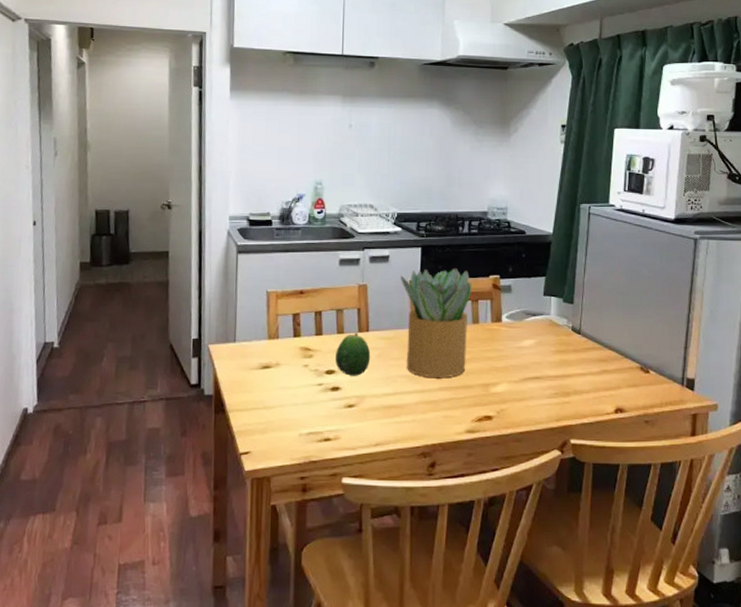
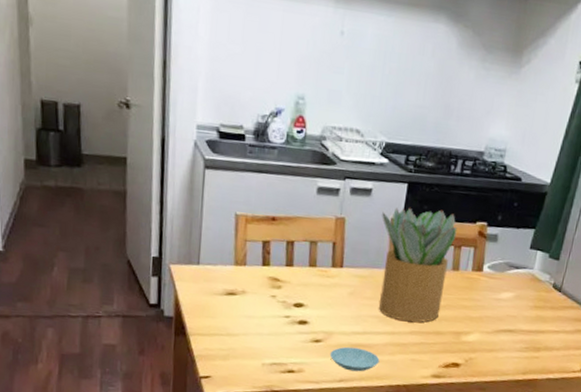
fruit: present [335,332,371,376] -> none [305,267,343,312]
saucer: none [363,409,413,434] -> present [329,346,380,372]

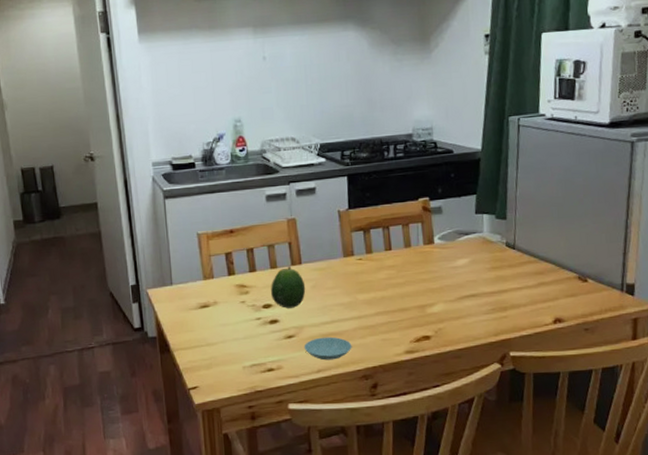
fruit: none [305,267,343,312] -> present [271,266,306,308]
potted plant: present [379,207,458,322] -> none [329,193,402,304]

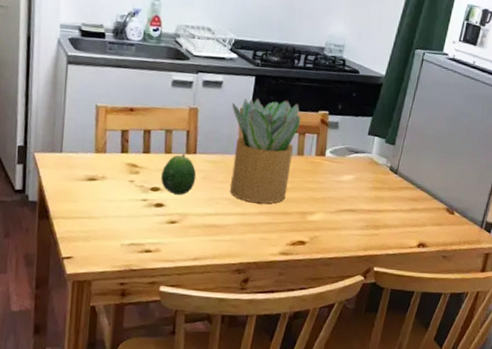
saucer: present [303,337,352,361] -> none [184,227,231,251]
potted plant: none [329,193,402,304] -> present [230,98,302,204]

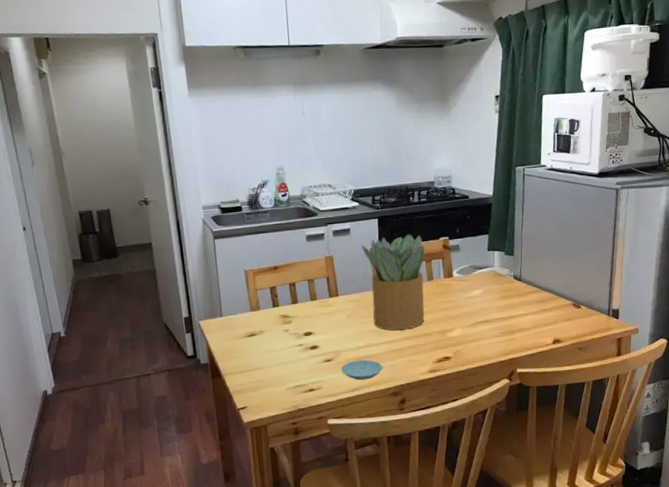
fruit: present [161,154,197,195] -> none [311,298,342,336]
saucer: none [184,227,231,251] -> present [341,359,383,381]

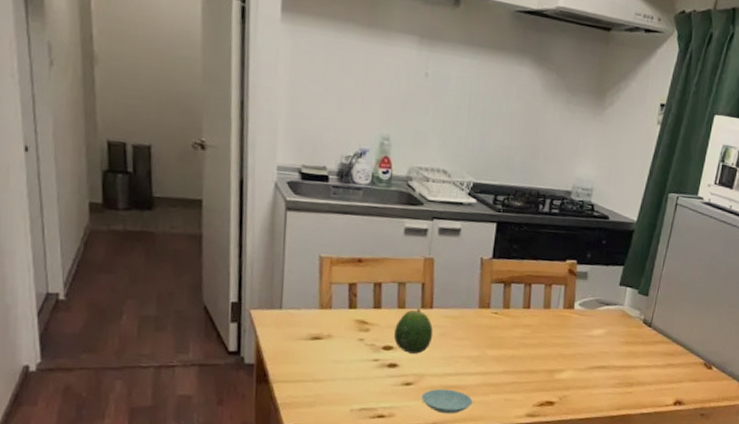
fruit: none [311,298,342,336] -> present [394,308,434,354]
potted plant: present [362,234,426,330] -> none [471,246,548,362]

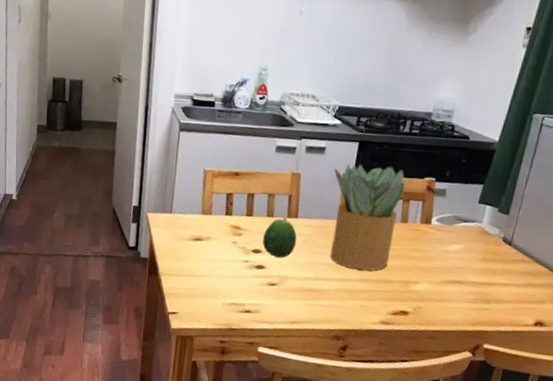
saucer: present [421,389,473,414] -> none [283,291,331,315]
potted plant: none [471,246,548,362] -> present [330,163,406,271]

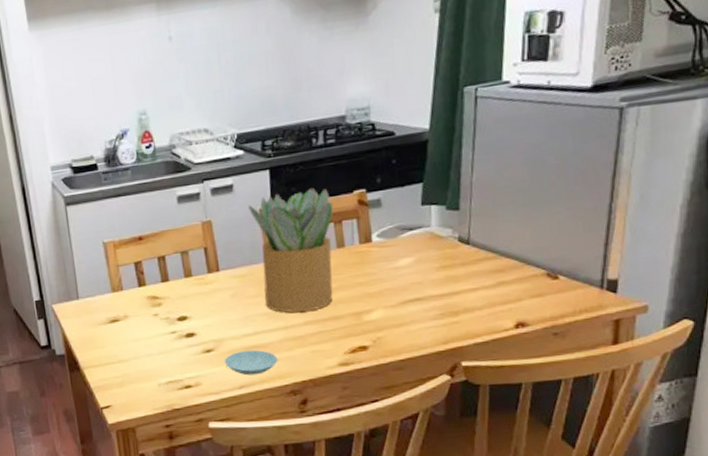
fruit: present [262,217,297,258] -> none [186,274,225,320]
saucer: none [283,291,331,315] -> present [224,349,278,376]

